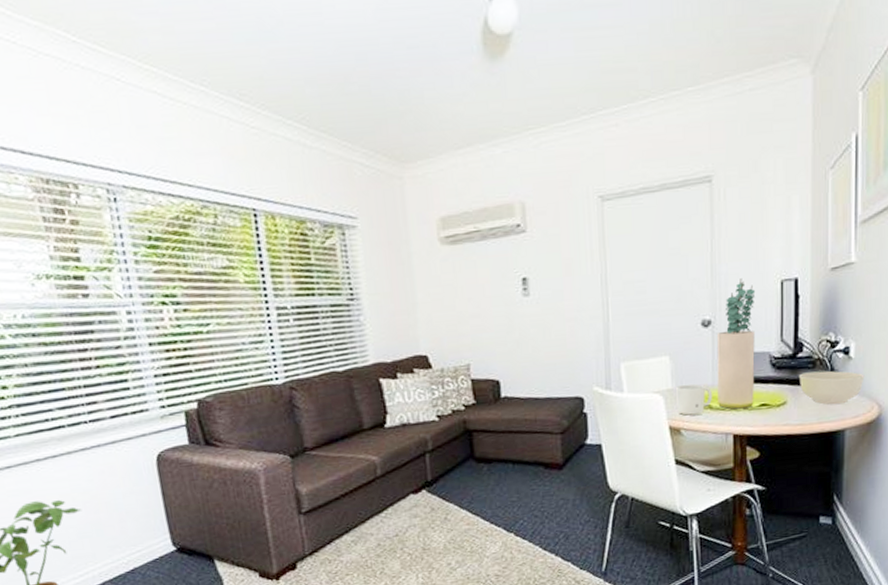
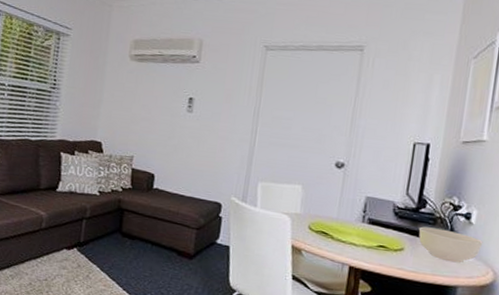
mug: present [675,383,712,416] -> none [301,212,336,241]
vase: present [716,278,756,409] -> none [339,134,389,246]

